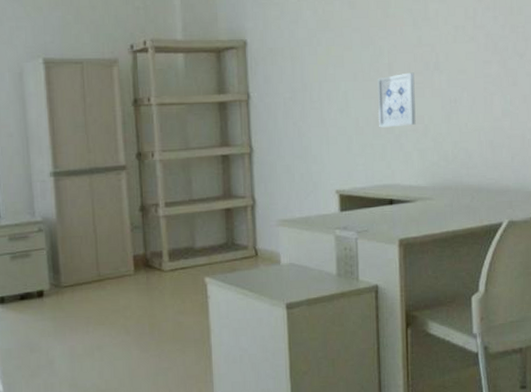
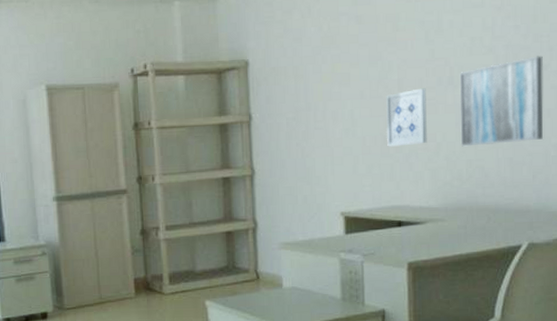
wall art: none [445,45,521,129] -> present [460,56,544,147]

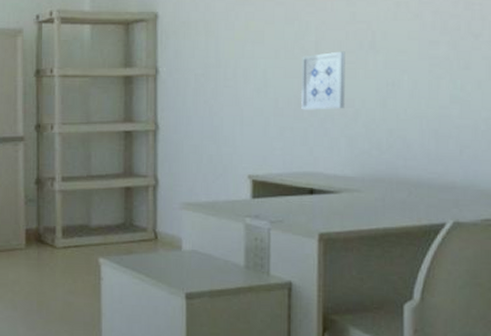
wall art: present [460,56,544,147] -> none [382,24,474,115]

